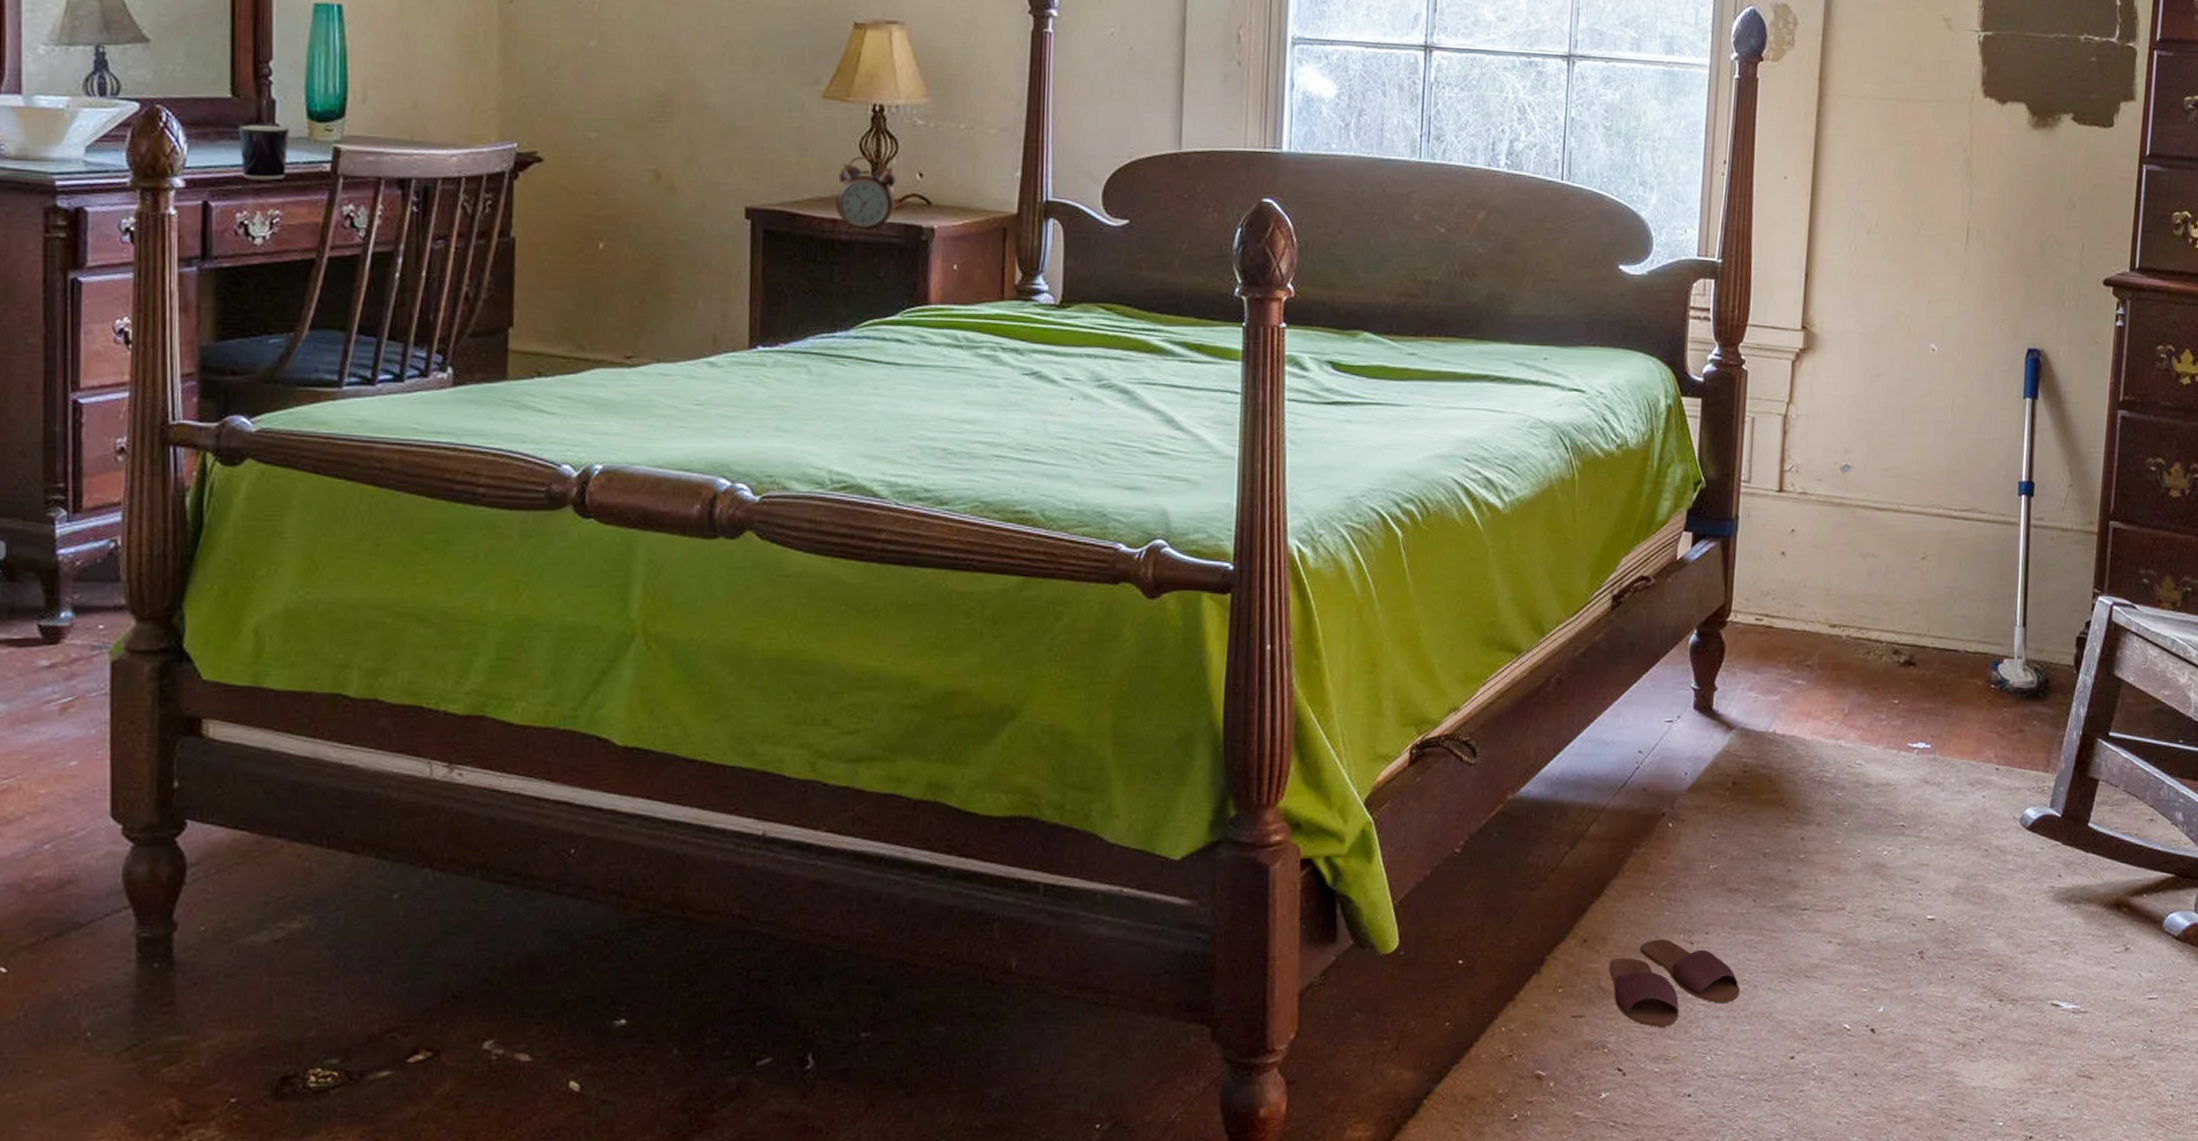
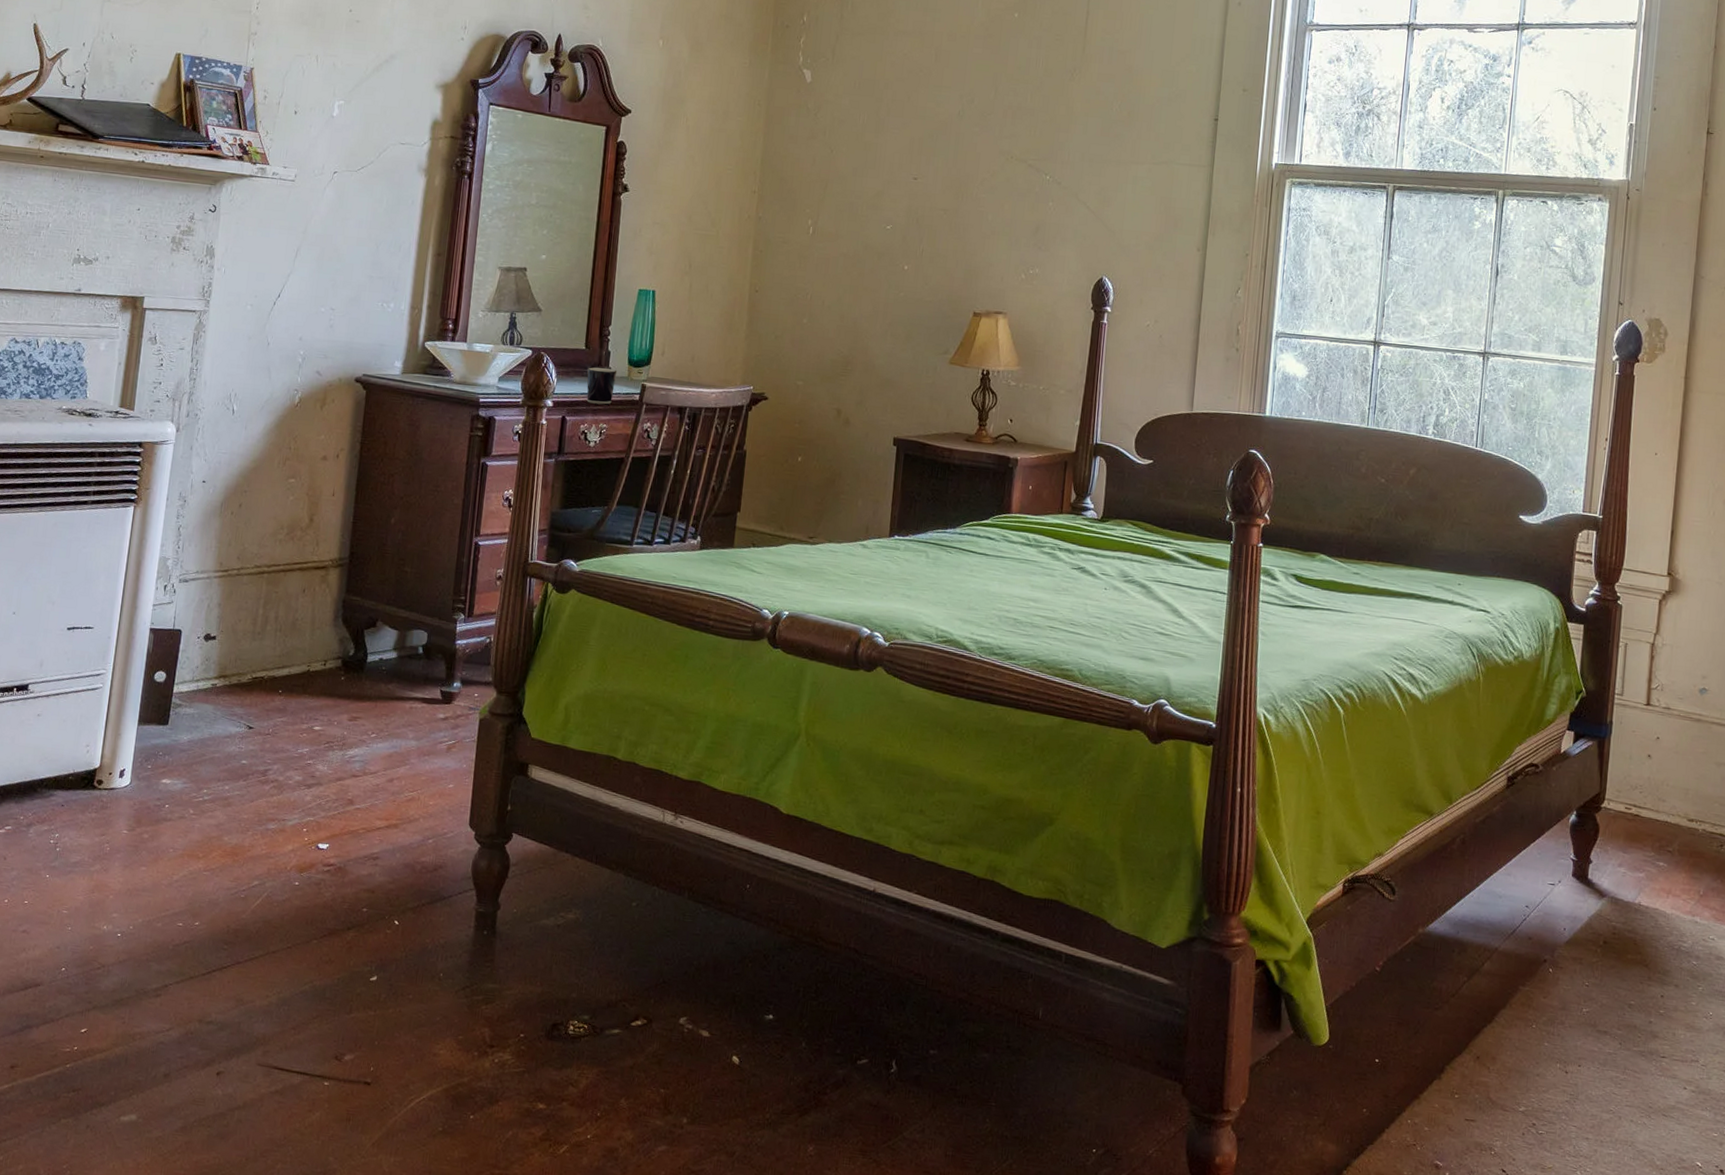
alarm clock: present [836,156,896,235] -> none [953,405,995,462]
slippers: present [1608,939,1741,1027] -> none [1496,1064,1607,1140]

